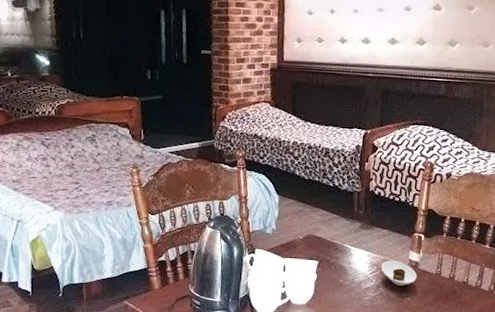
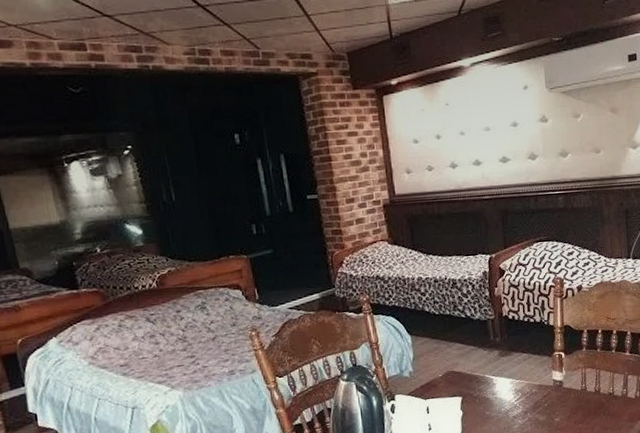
saucer: present [381,260,417,286] -> none [526,383,563,409]

